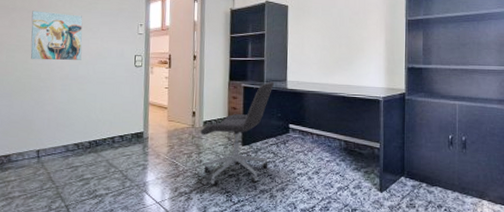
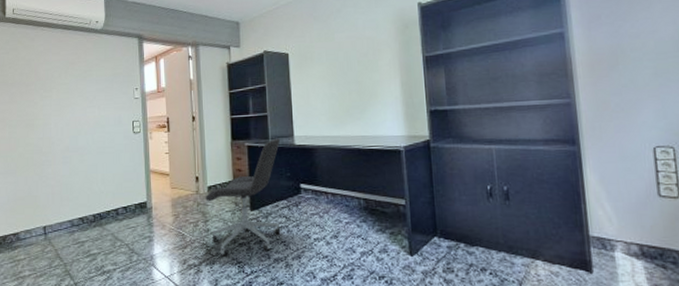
wall art: present [30,11,83,60] -> none [30,83,80,134]

